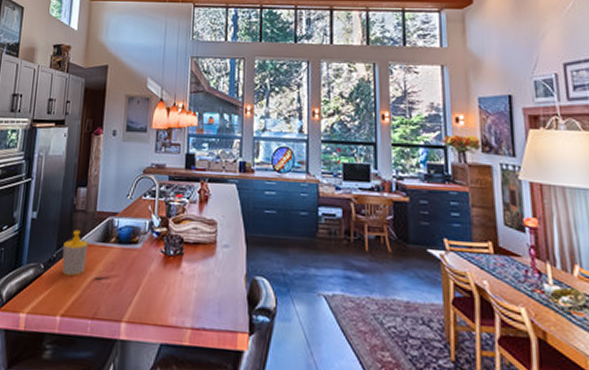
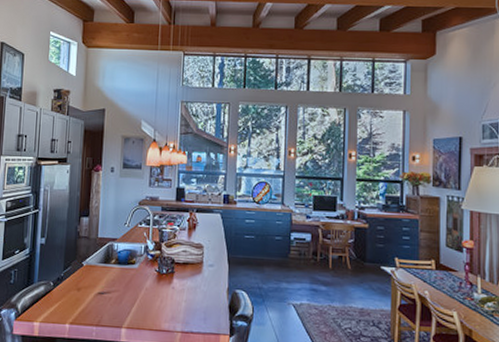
soap bottle: present [62,229,88,276] -> none [69,253,92,291]

